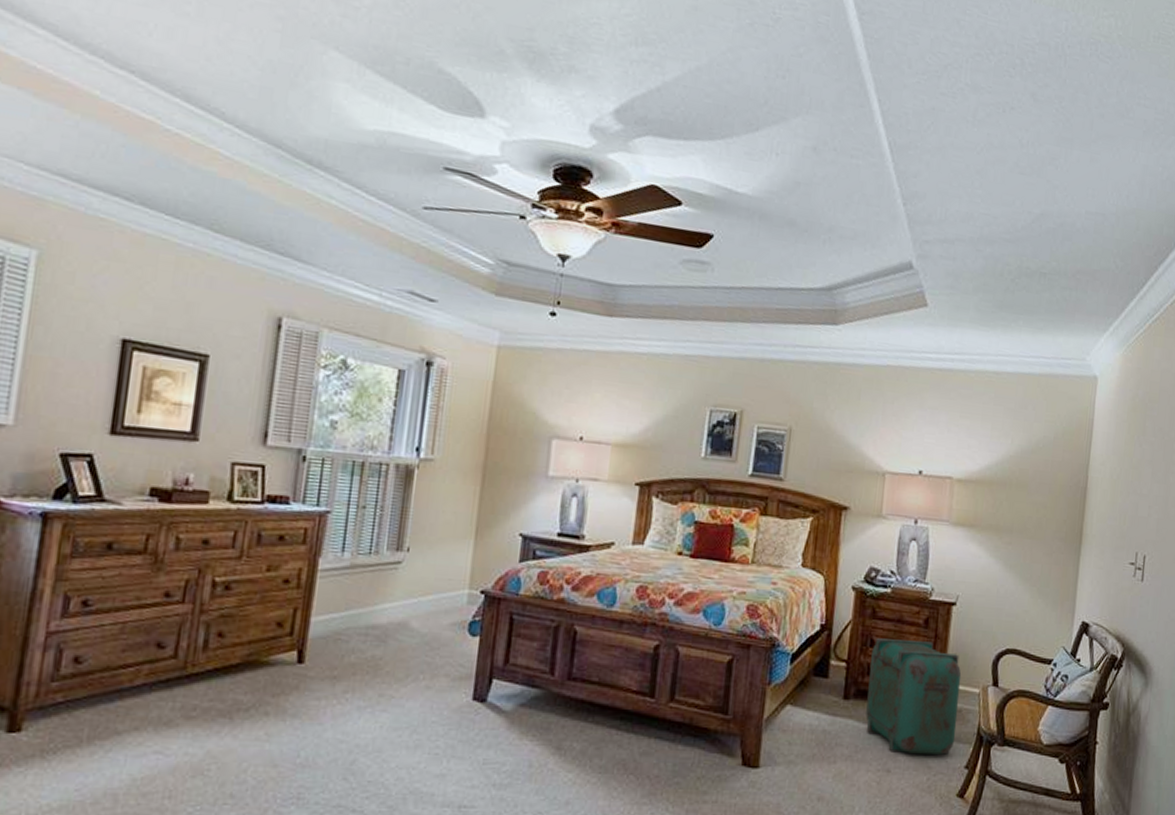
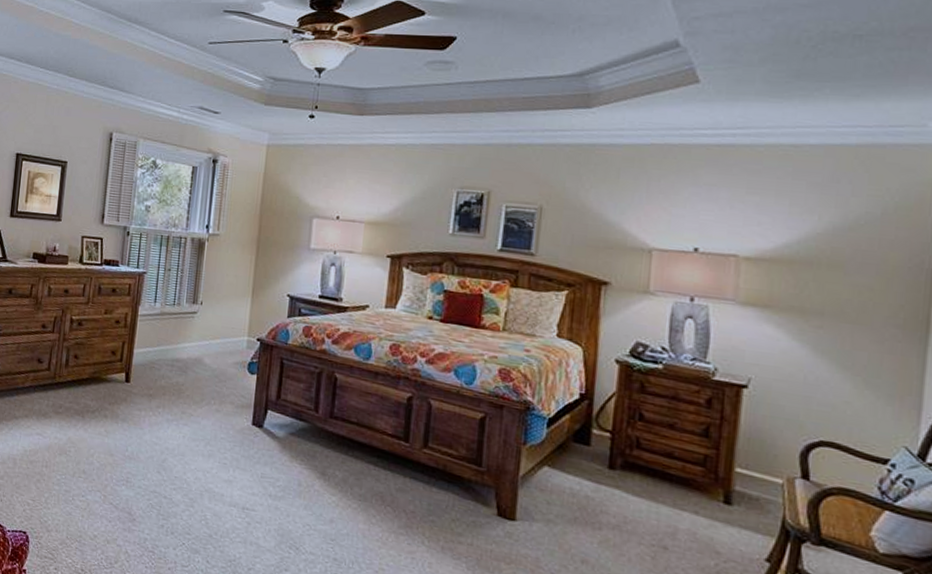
suitcase: present [865,638,962,755] -> none [635,413,758,543]

